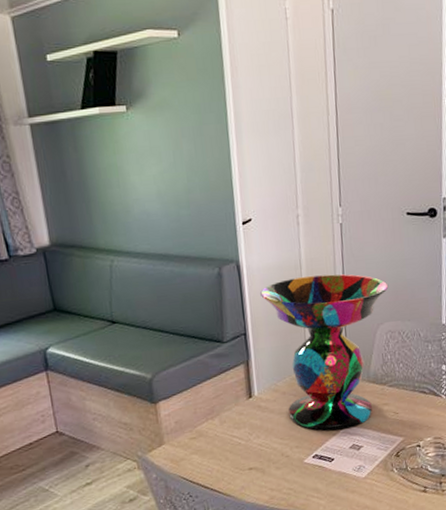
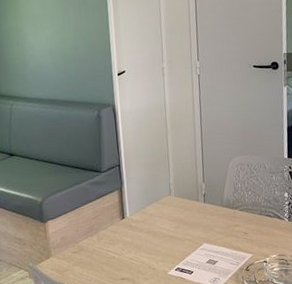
decorative bowl: present [260,274,389,431] -> none [132,116,239,248]

